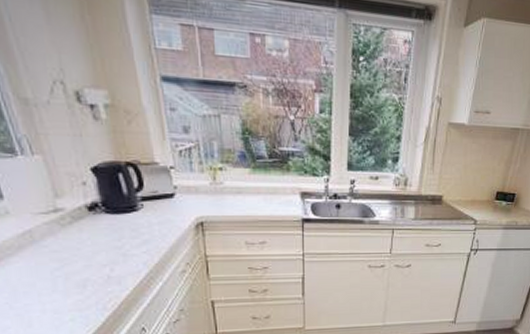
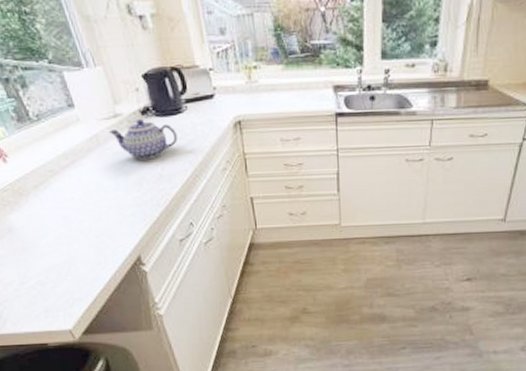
teapot: none [46,215,130,260] -> present [108,118,177,160]

